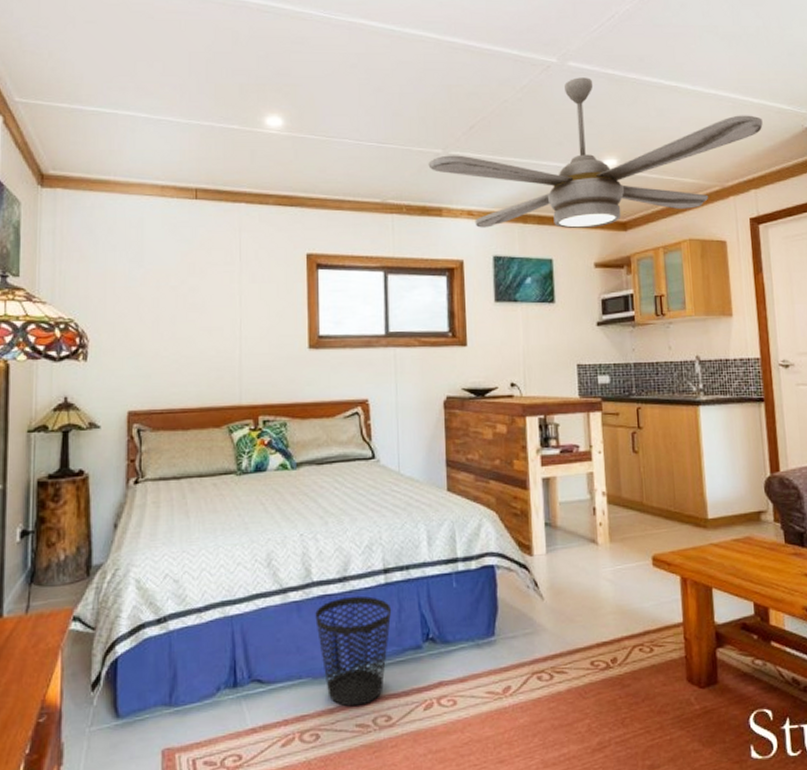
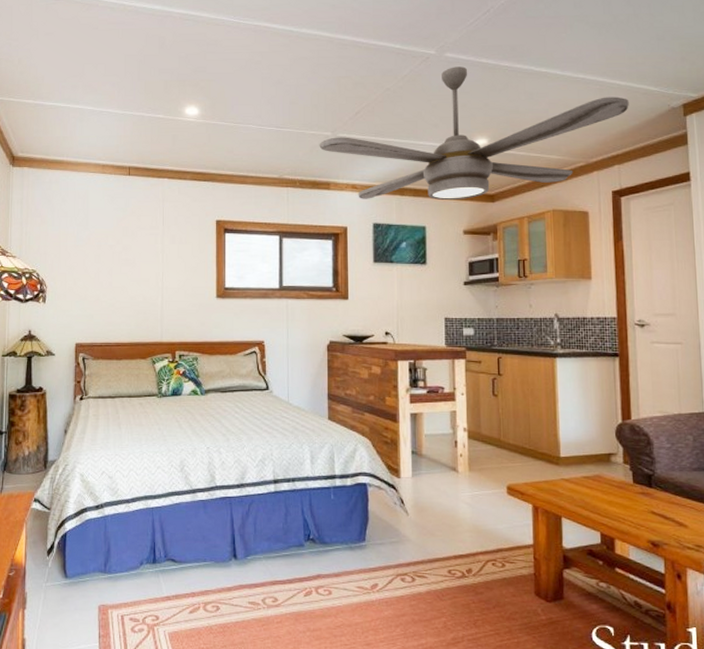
wastebasket: present [315,596,392,707] -> none [218,499,280,588]

